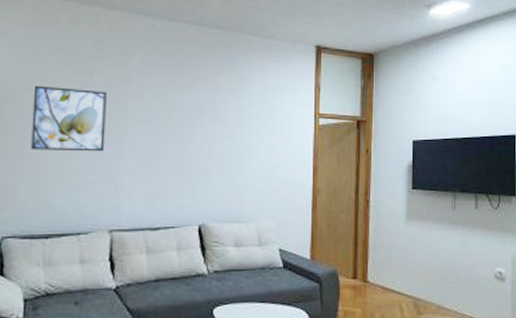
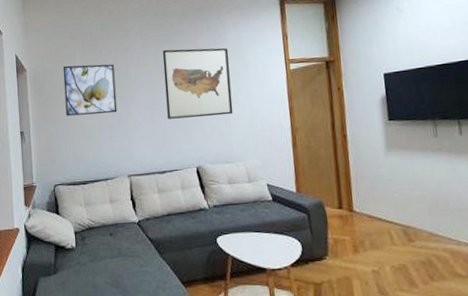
wall art: none [169,83,253,168] -> present [162,48,233,119]

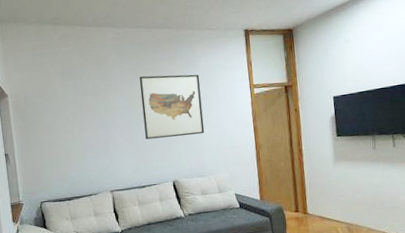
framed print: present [63,64,118,117] -> none [44,89,99,139]

